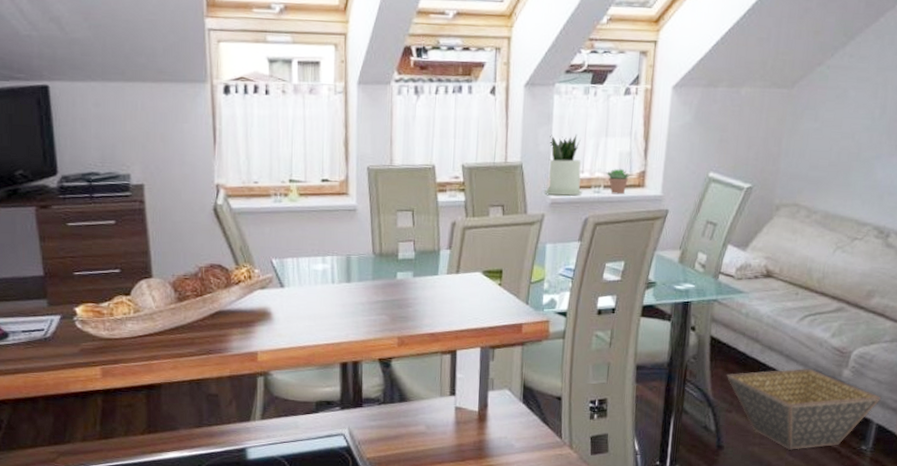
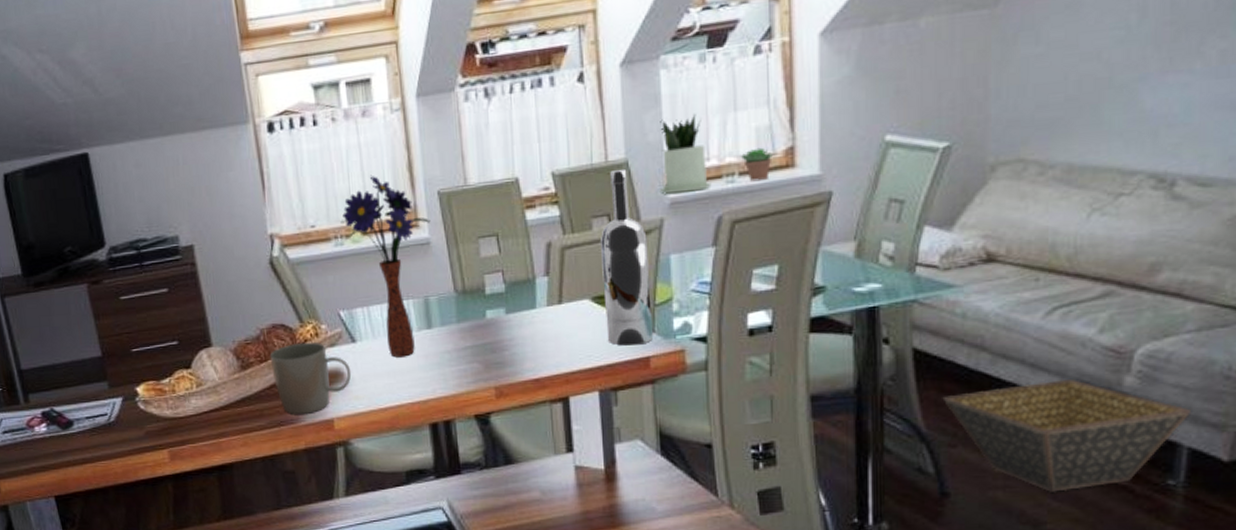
mug: none [205,282,277,346] -> present [269,342,352,415]
flower arrangement: none [283,145,359,304] -> present [342,175,431,358]
wine bottle: none [491,169,531,313] -> present [599,168,654,346]

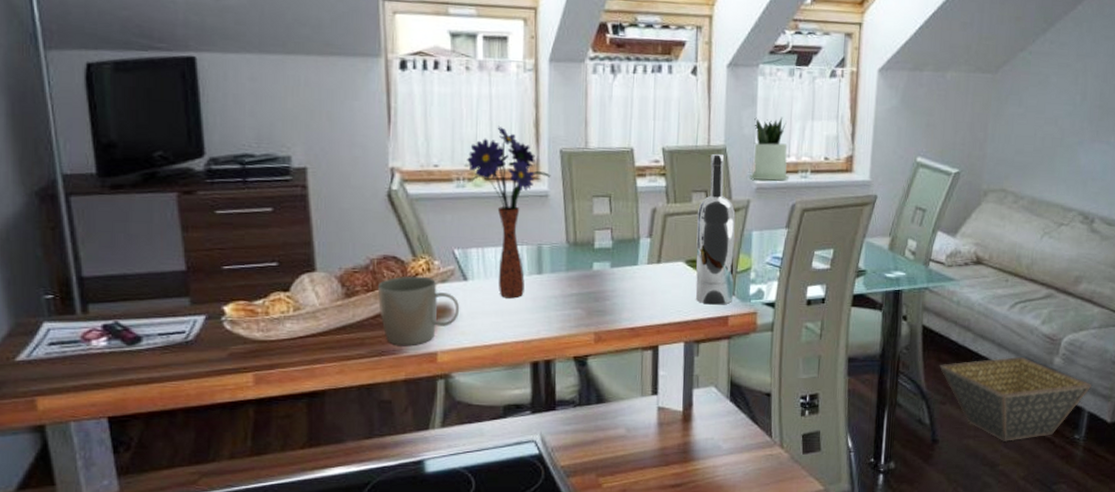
succulent plant: present [740,147,774,182] -> none [813,152,838,180]

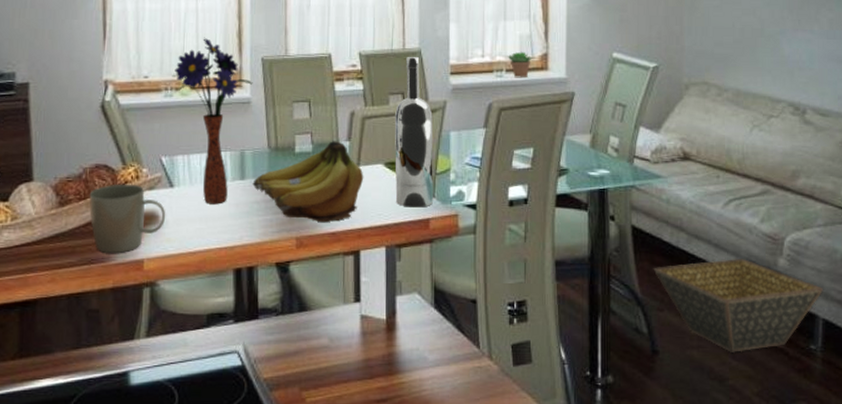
fruit: none [550,237,665,318] -> present [252,141,364,223]
planter: present [748,116,790,181] -> none [443,18,485,81]
succulent plant: none [813,152,838,180] -> present [507,51,533,78]

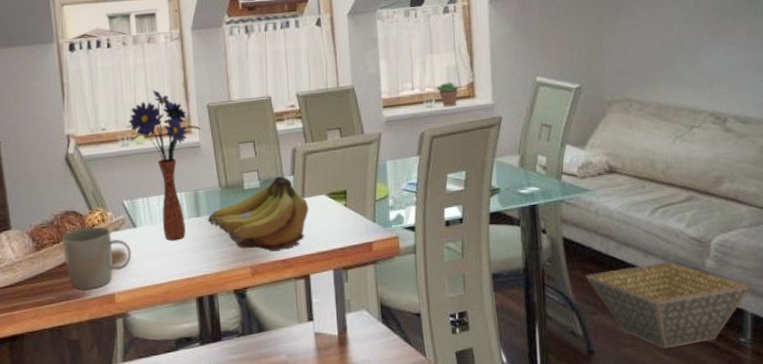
wine bottle: present [394,56,434,208] -> none [333,93,375,233]

